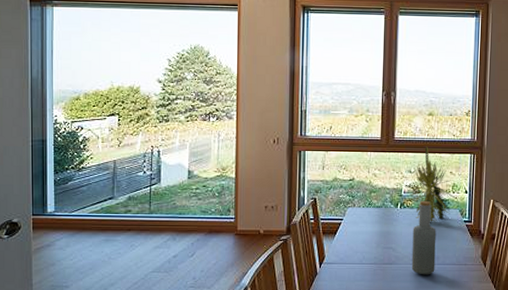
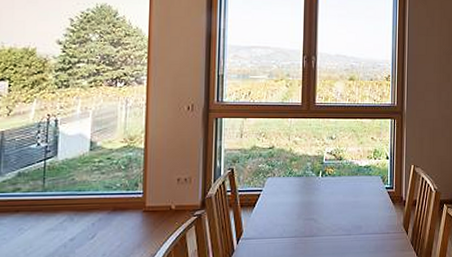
plant: present [403,146,458,222] -> none [325,111,380,190]
bottle: present [411,201,436,275] -> none [334,168,359,247]

